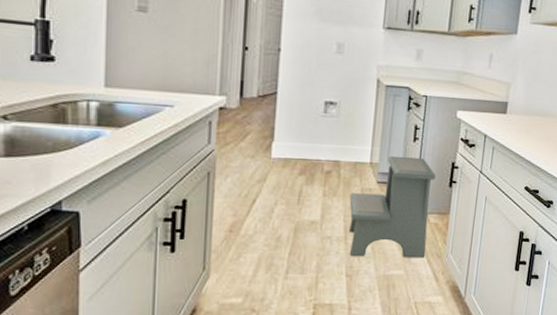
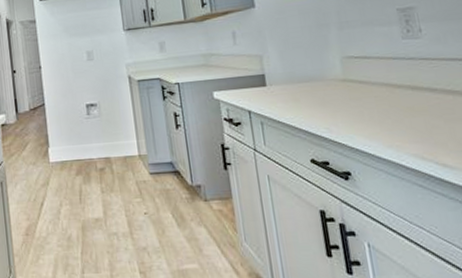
step stool: present [348,155,437,258] -> none [126,144,218,252]

